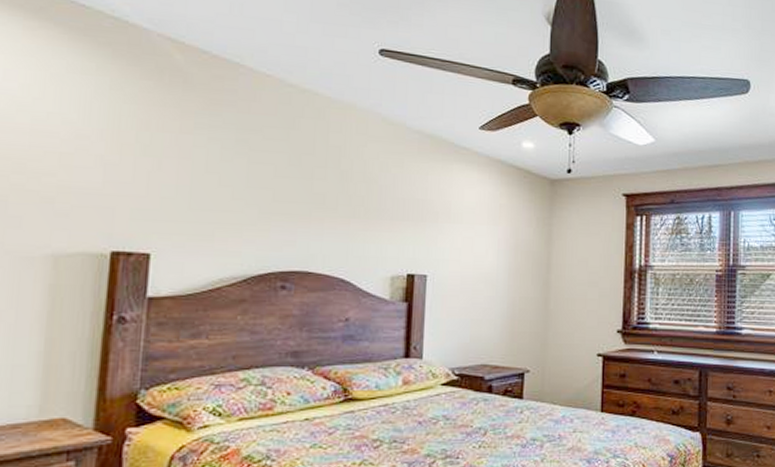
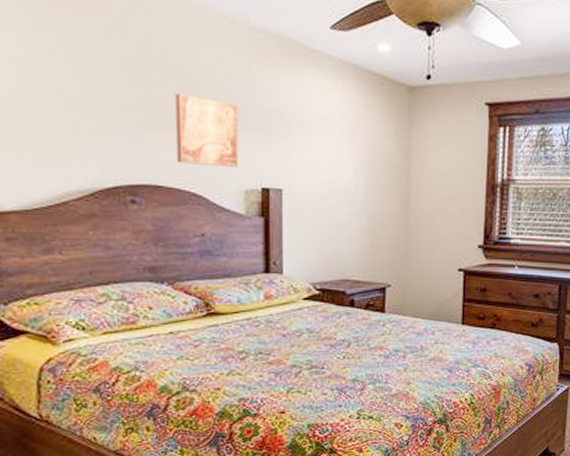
wall art: none [328,186,390,255] -> present [175,93,239,168]

